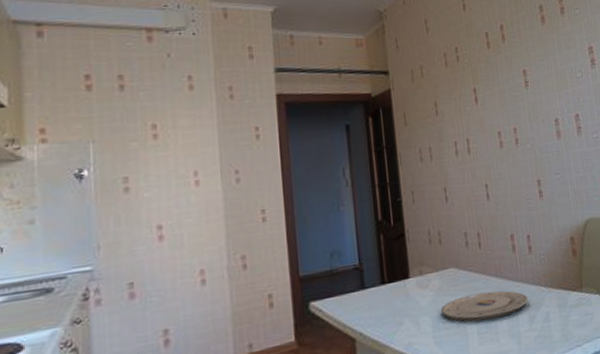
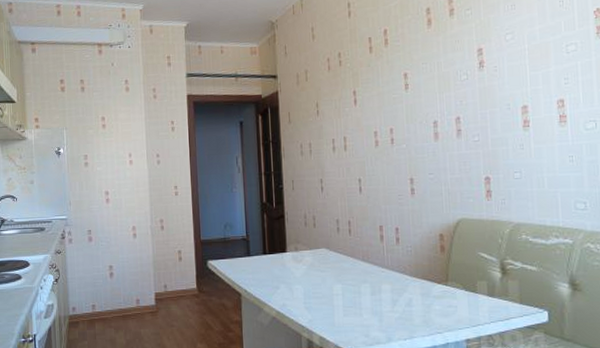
plate: present [440,290,529,322] -> none [311,273,393,297]

